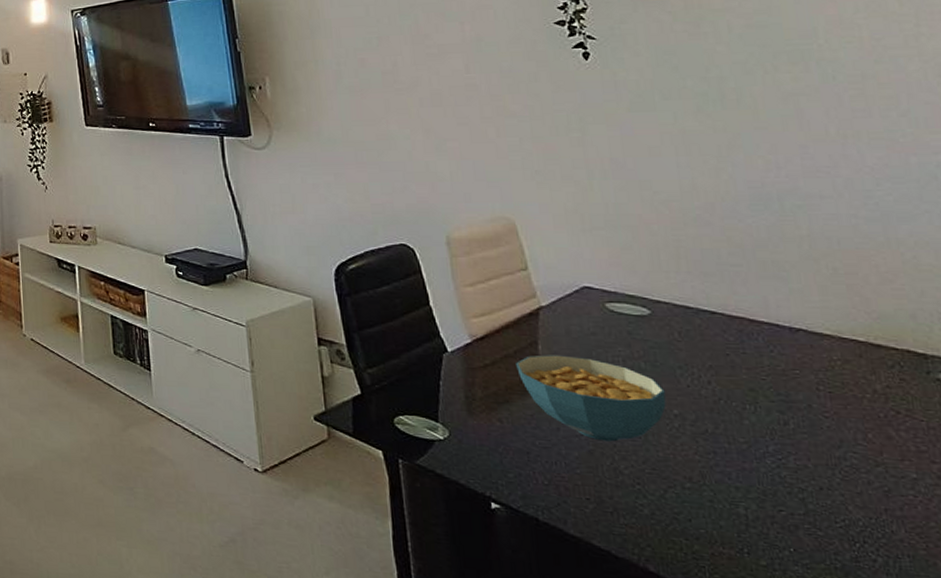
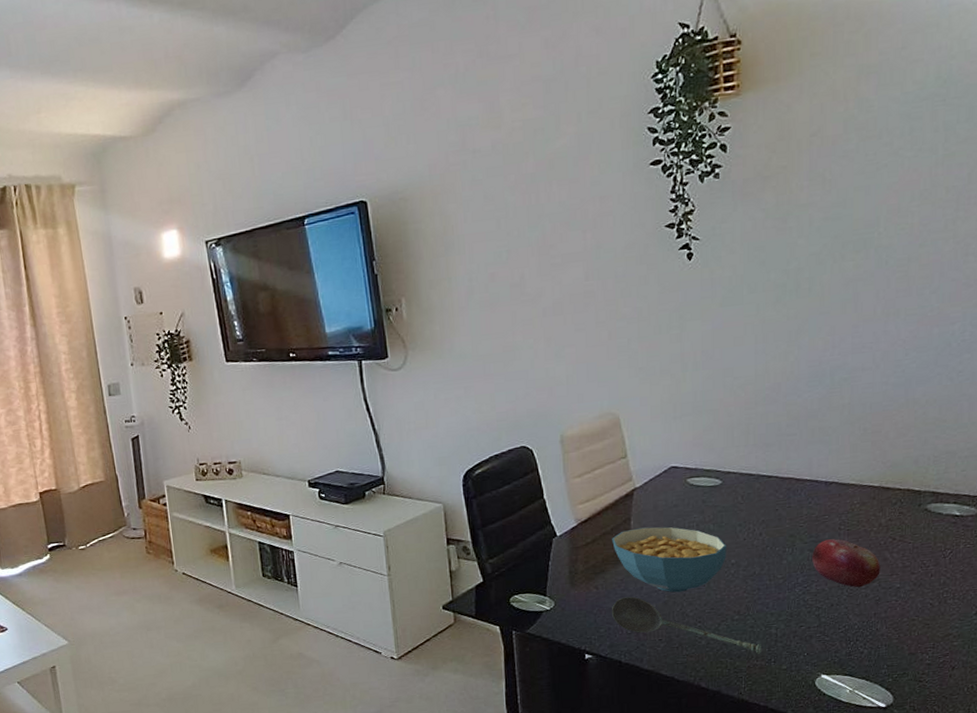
soupspoon: none [521,437,728,539] -> present [611,596,761,654]
fruit: none [783,401,885,471] -> present [812,539,880,588]

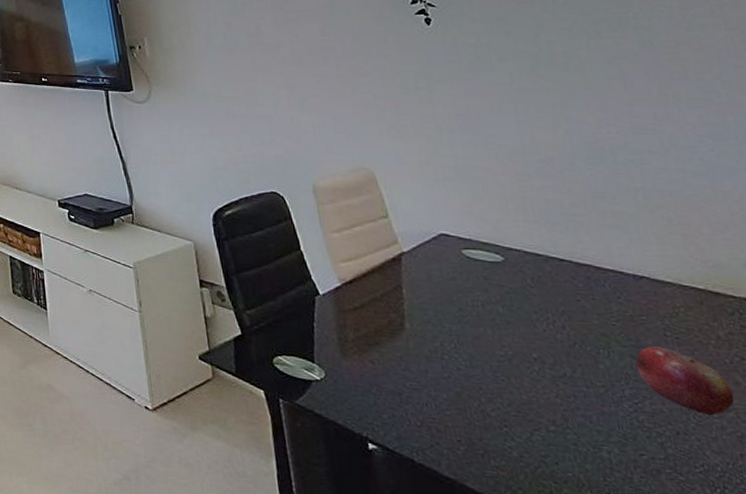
soupspoon: present [611,596,761,654] -> none [393,379,595,483]
cereal bowl: present [612,526,726,593] -> none [383,298,526,384]

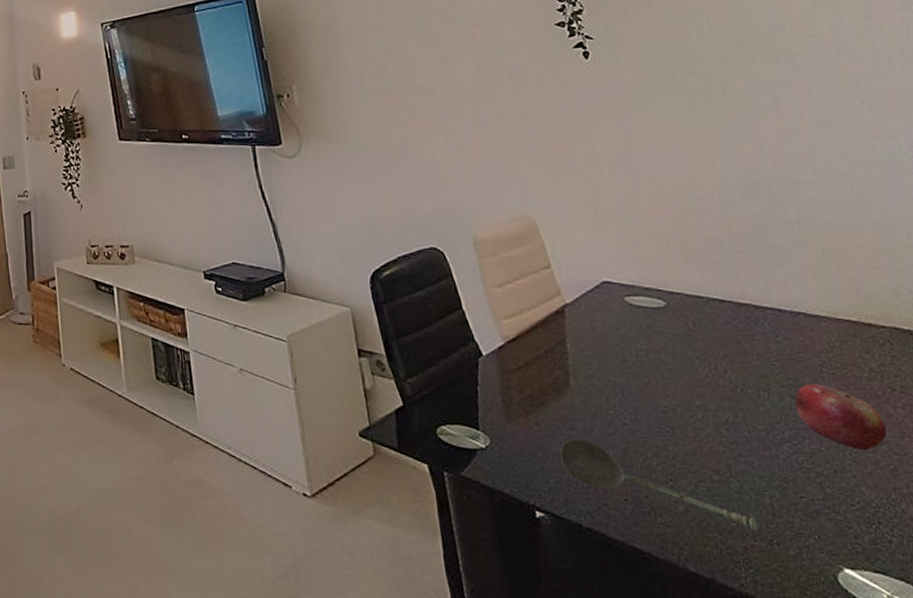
soupspoon: none [393,379,595,483] -> present [559,439,758,531]

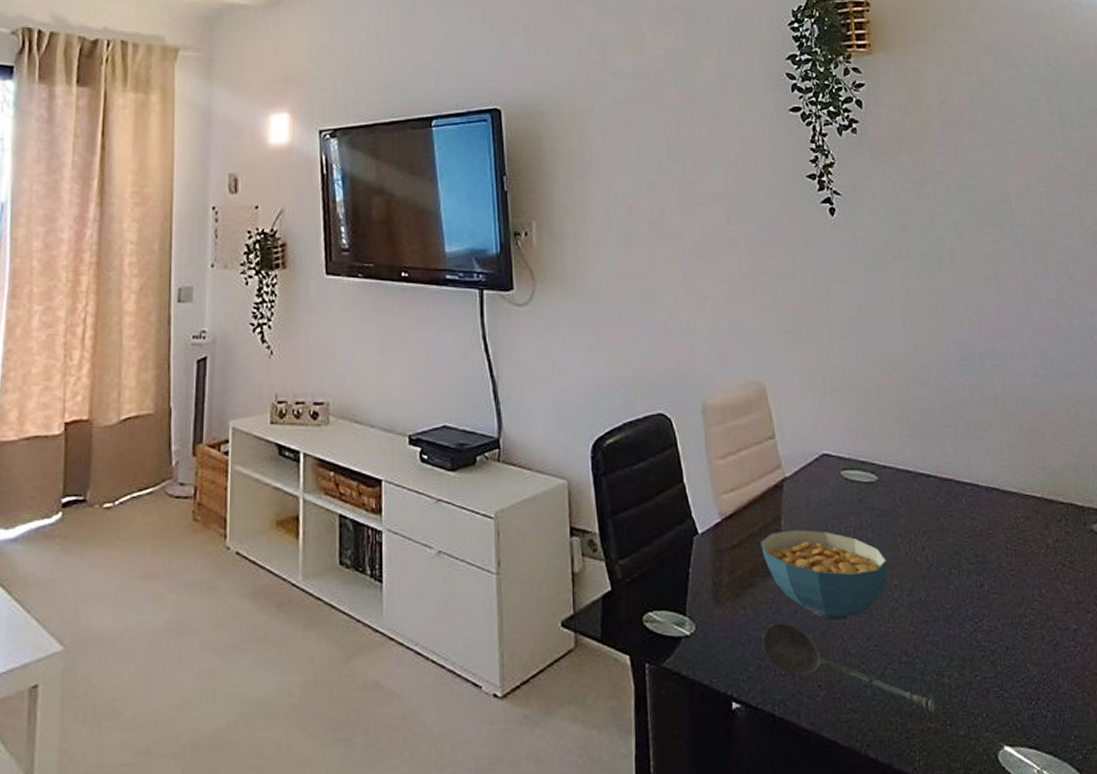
cereal bowl: none [547,352,689,438] -> present [761,530,888,621]
fruit: present [794,384,887,451] -> none [980,560,1054,627]

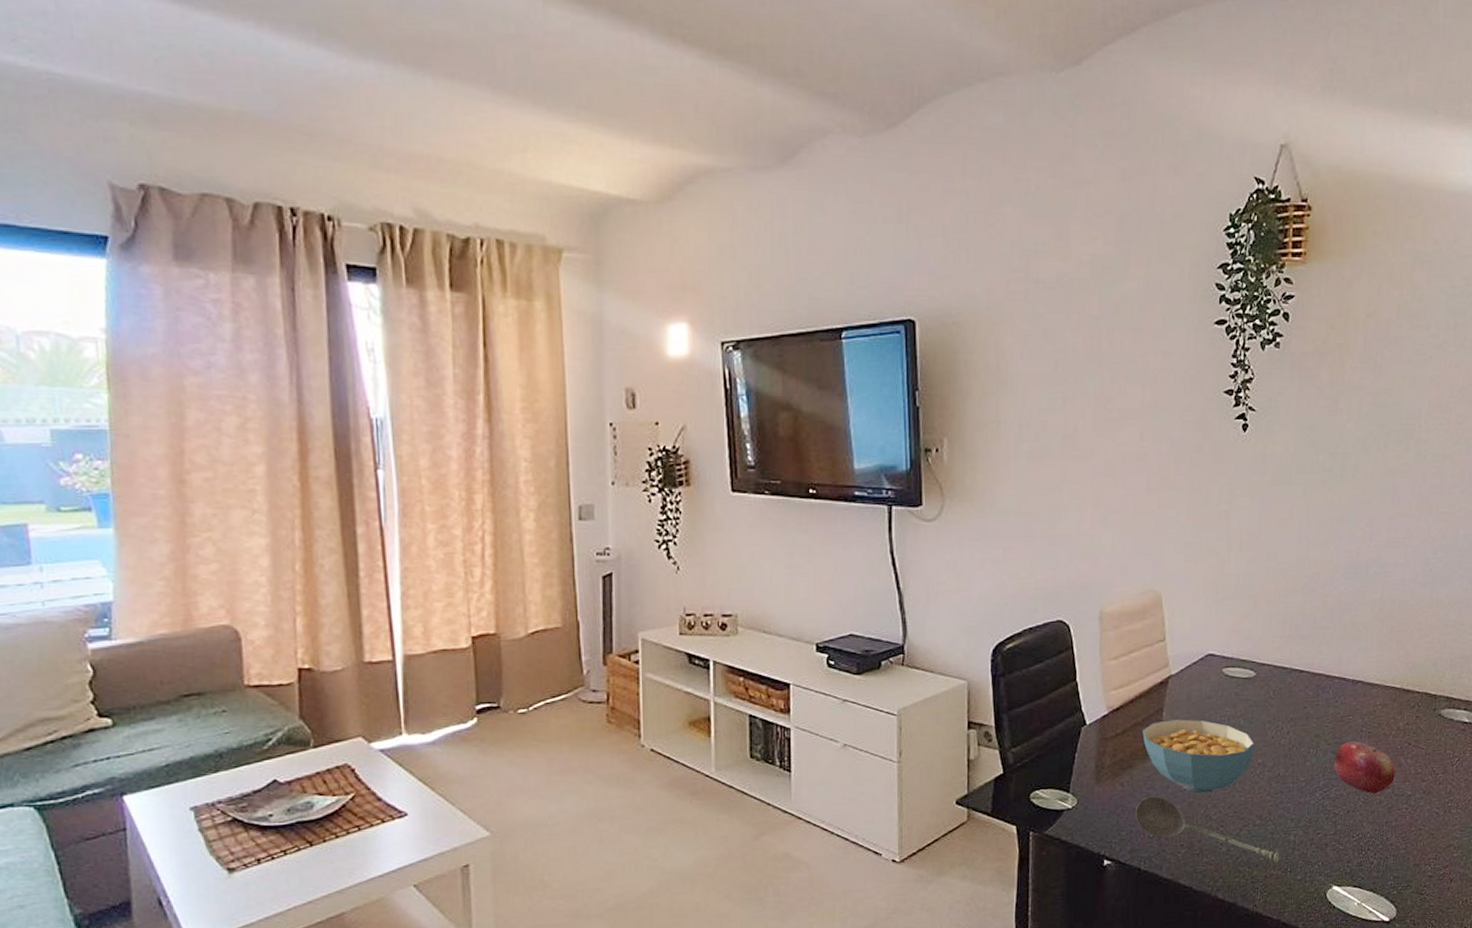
fruit: none [980,560,1054,627] -> present [1334,741,1395,794]

